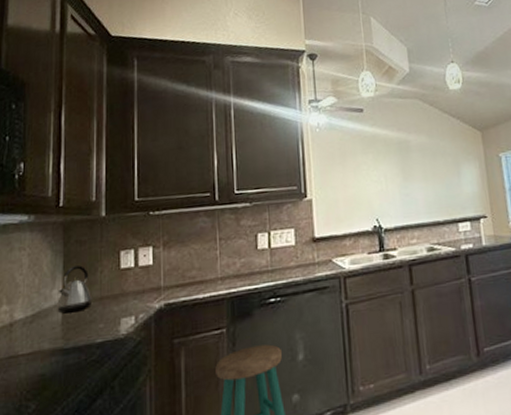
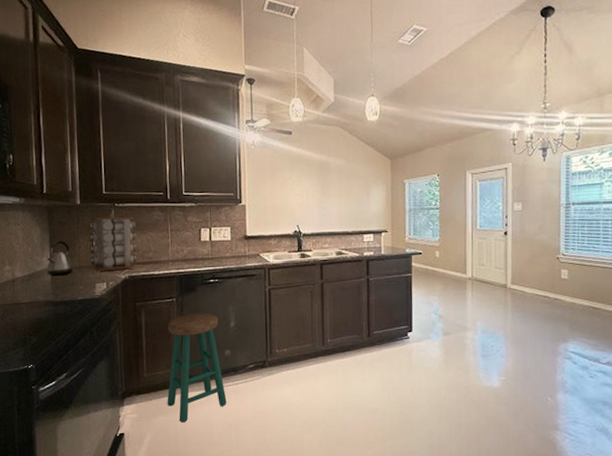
spice rack: none [114,217,176,302] -> present [89,208,137,272]

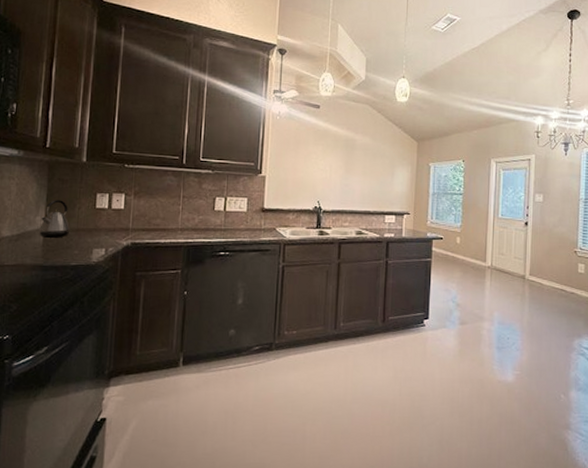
spice rack: present [89,208,137,272] -> none [89,168,145,237]
stool: present [167,313,227,423] -> none [159,287,226,409]

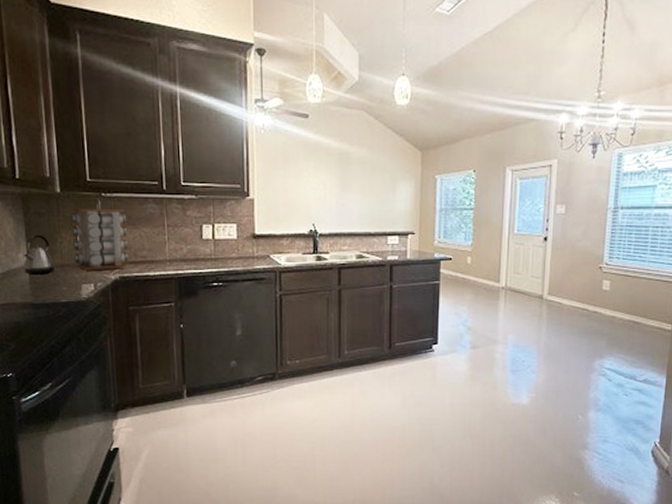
spice rack: none [89,168,145,237] -> present [71,198,129,271]

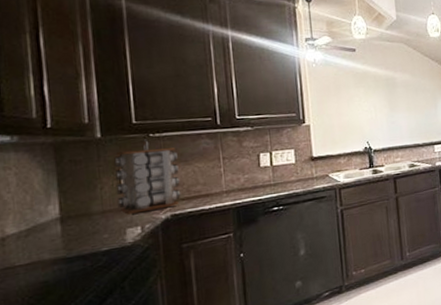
kettle: present [22,235,56,275] -> none [53,183,95,228]

